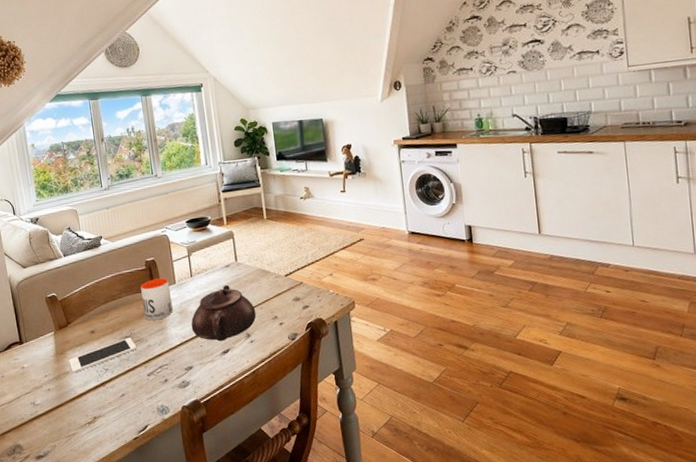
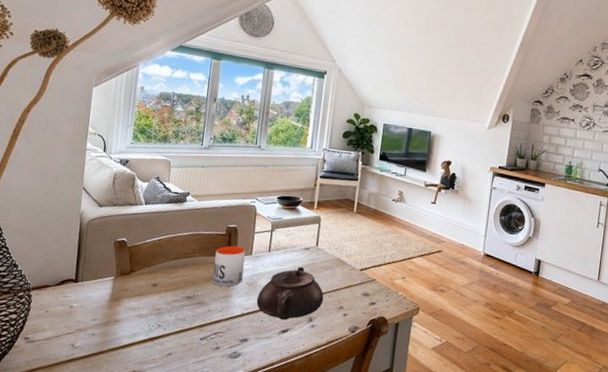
cell phone: present [69,338,137,373] -> none [121,298,197,323]

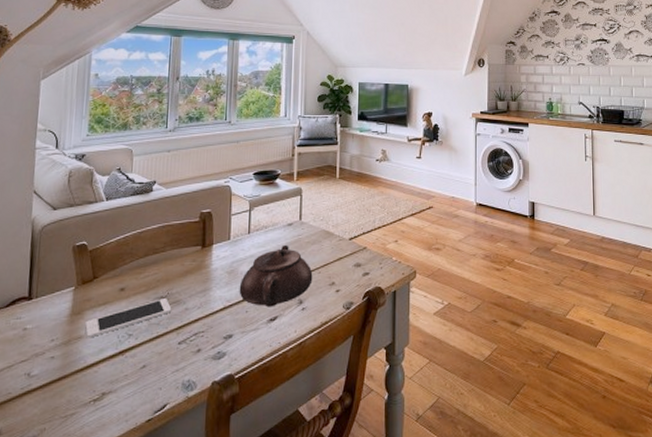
cell phone: none [121,298,197,323] -> present [85,298,172,338]
mug: present [212,245,246,287] -> none [187,233,223,280]

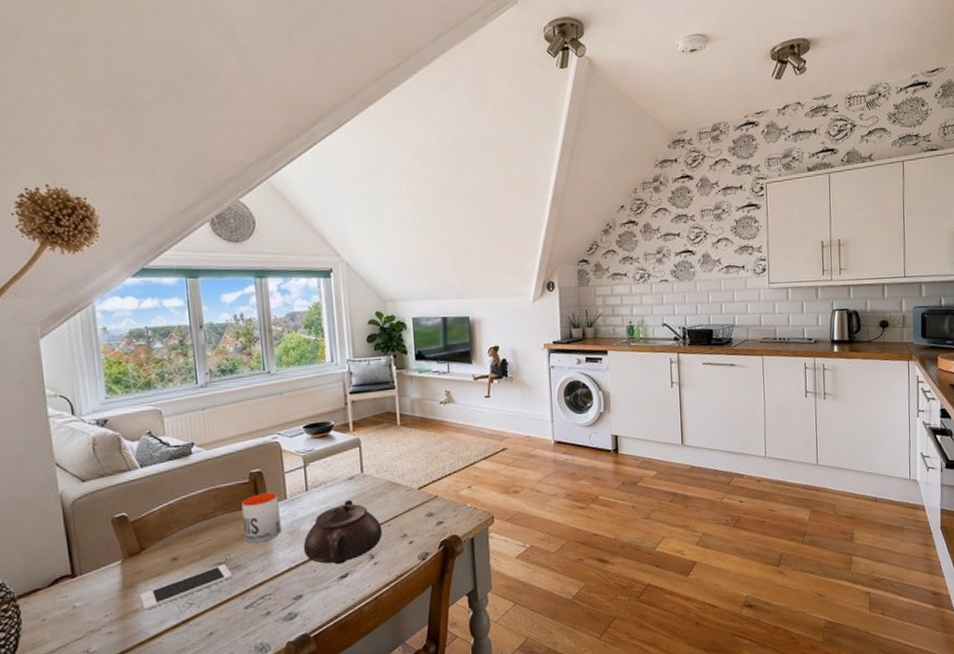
mug: none [187,233,223,280] -> present [242,492,281,544]

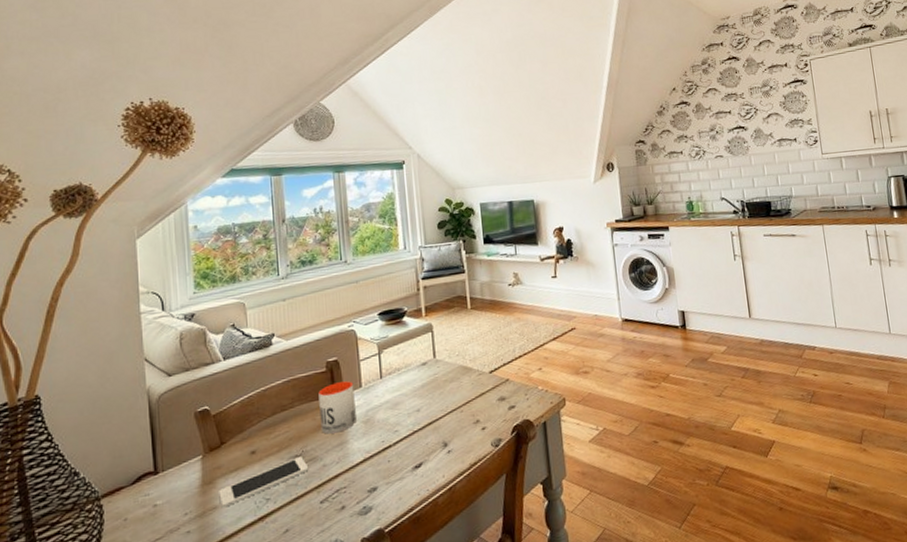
teapot: present [303,500,383,565] -> none [377,386,456,454]

